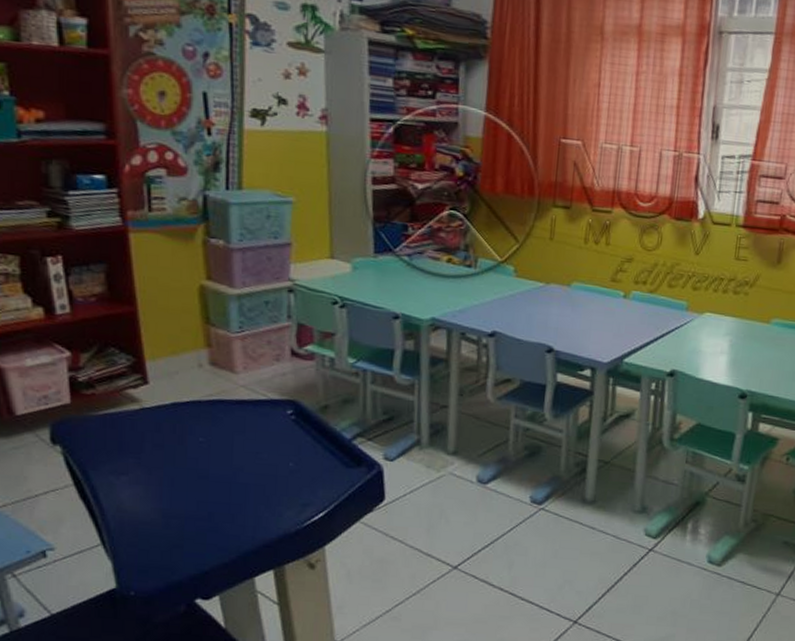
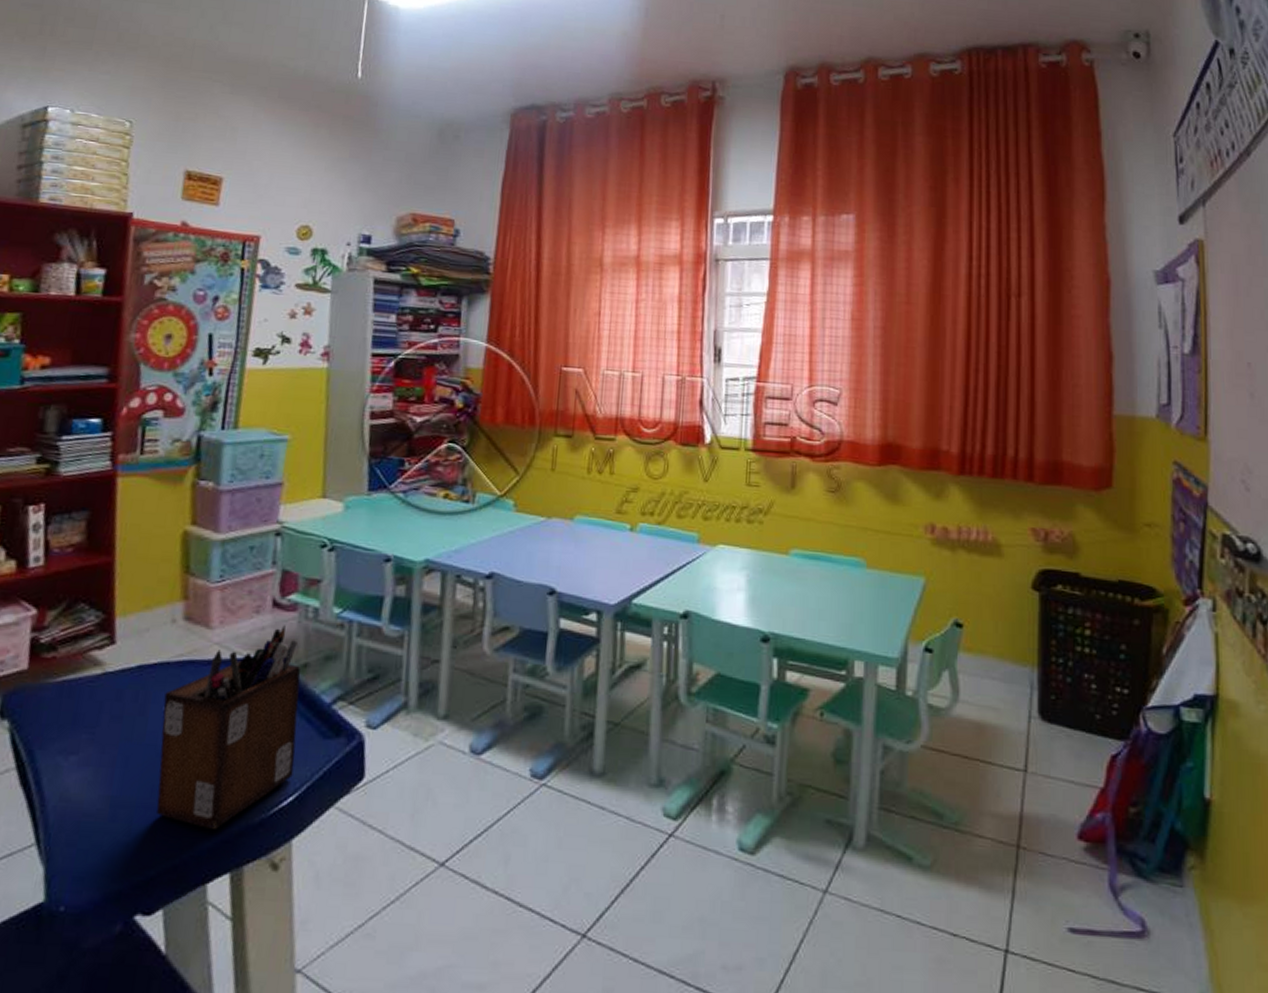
desk organizer: none [199,372,323,536] -> present [157,625,301,829]

